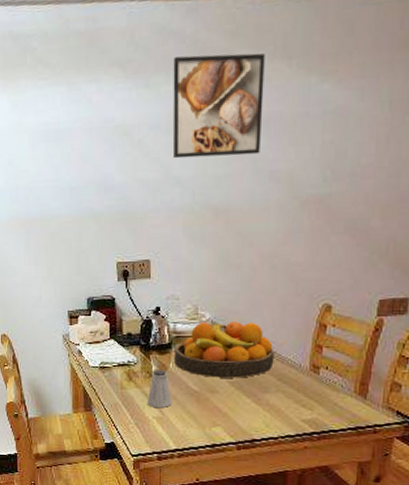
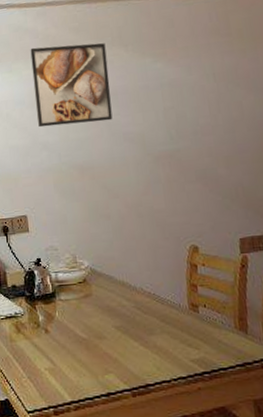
saltshaker: present [147,370,173,408] -> none [37,319,63,358]
fruit bowl: present [173,322,274,378] -> none [58,267,155,324]

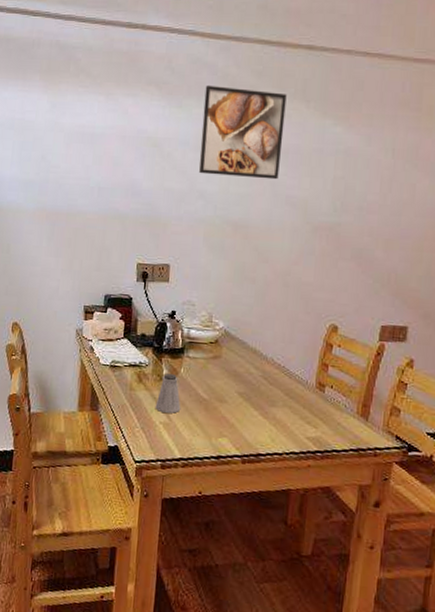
saltshaker: none [37,319,63,358] -> present [155,373,181,413]

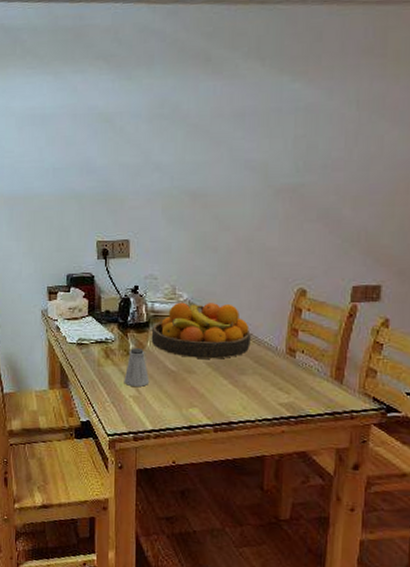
fruit bowl: none [185,330,283,389] -> present [151,302,251,359]
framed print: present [199,85,287,180] -> none [152,52,240,146]

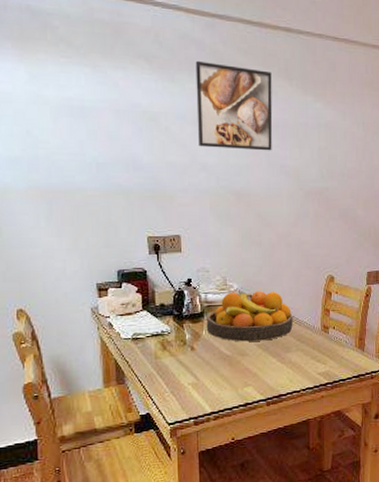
saltshaker: present [124,348,150,387] -> none [182,338,207,374]
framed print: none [152,52,240,146] -> present [195,60,273,151]

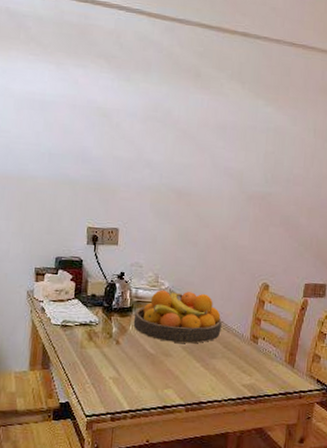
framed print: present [195,60,273,151] -> none [145,61,225,152]

